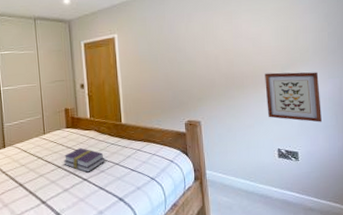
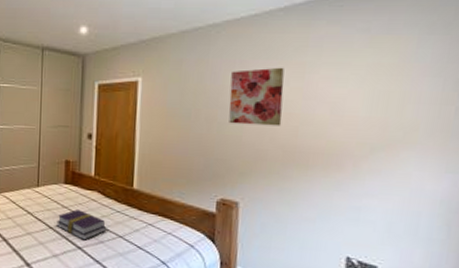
wall art: none [182,16,222,62] -> present [229,67,285,126]
wall art: present [265,72,322,122] -> none [339,152,429,232]

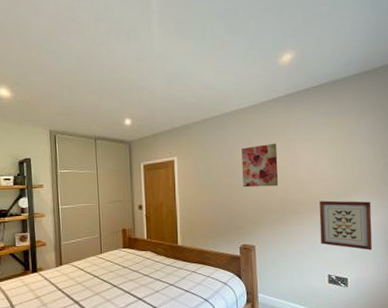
book: present [57,210,107,240] -> none [119,268,161,292]
wall art: none [339,152,429,232] -> present [319,200,372,250]

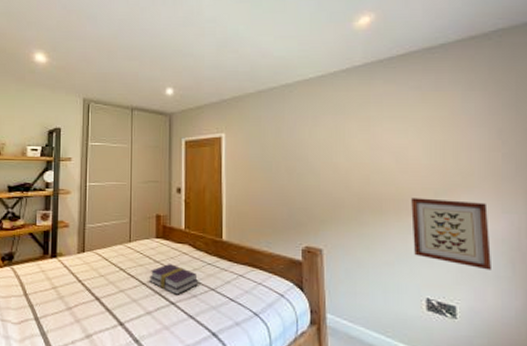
book: none [119,268,161,292] -> present [149,264,199,295]
wall art: present [242,143,279,188] -> none [305,121,354,175]

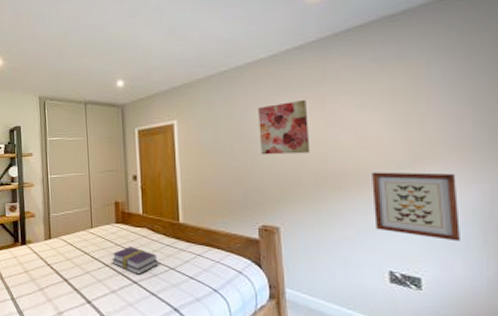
wall art: none [305,121,354,175] -> present [258,99,311,155]

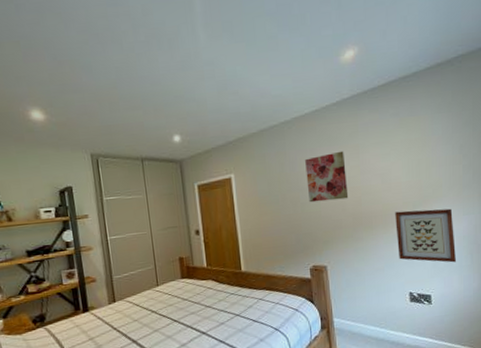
book: present [112,247,159,275] -> none [180,299,225,326]

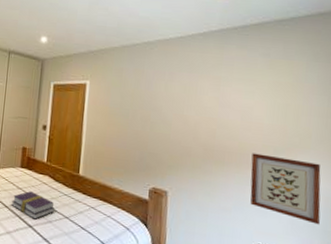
book: none [180,299,225,326] -> present [11,191,55,220]
wall art: present [305,150,349,203] -> none [160,79,204,128]

